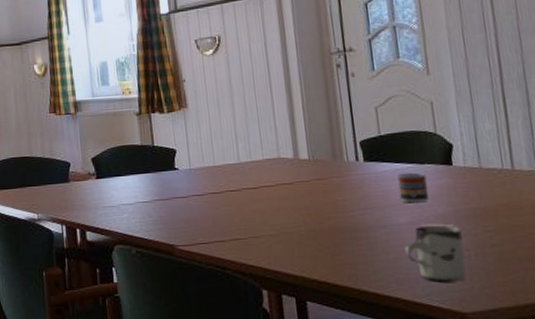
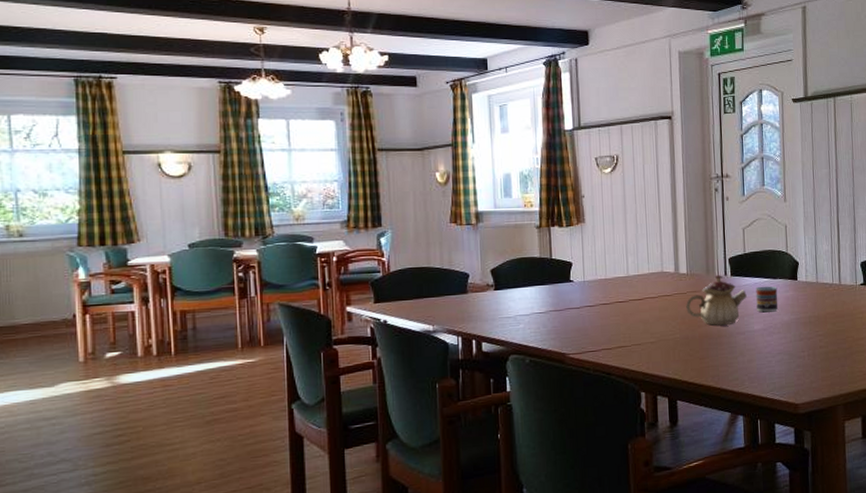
teapot: none [310,160,387,218] -> present [686,275,747,325]
cup: present [404,225,467,282] -> none [757,331,801,379]

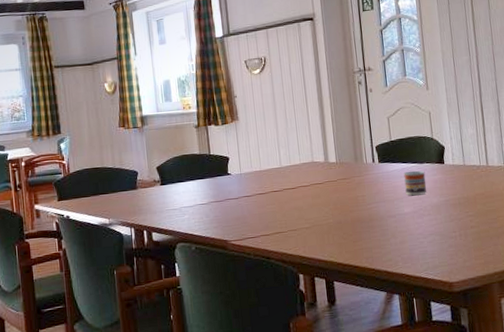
teapot: present [686,275,747,325] -> none [337,162,395,210]

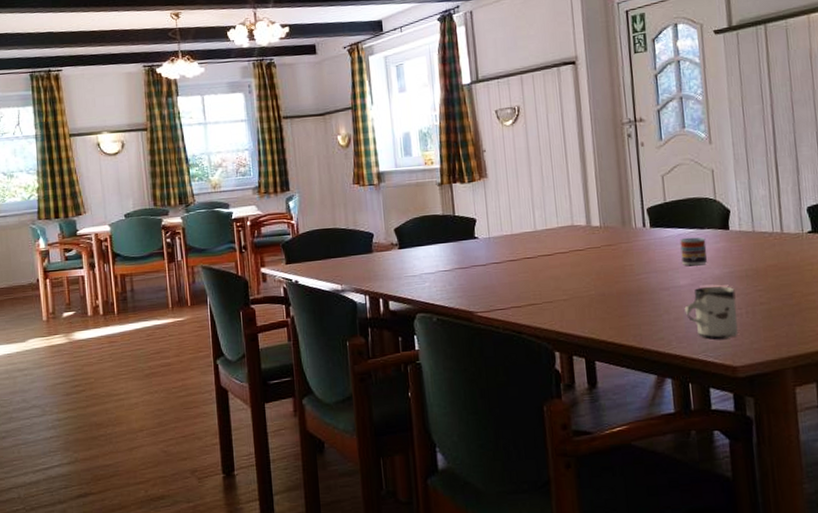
cup: none [408,212,453,259] -> present [684,286,738,339]

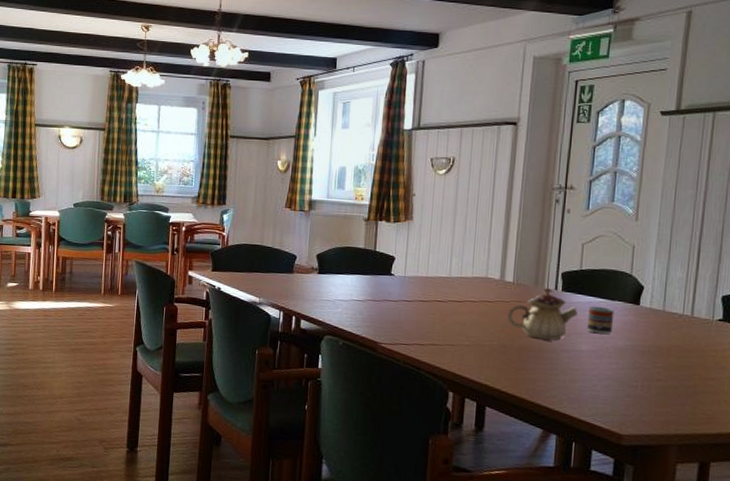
teapot: none [600,227,670,281] -> present [507,288,578,340]
cup: present [684,286,738,339] -> none [581,355,634,407]

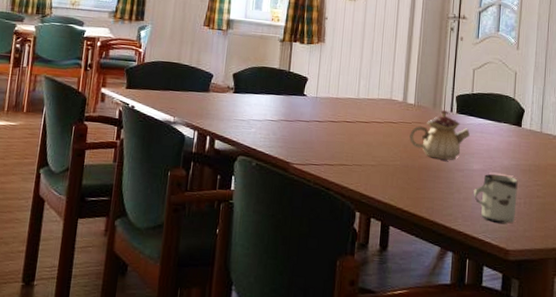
cup: none [581,355,634,407] -> present [473,173,518,223]
cup: present [587,306,615,335] -> none [478,127,501,155]

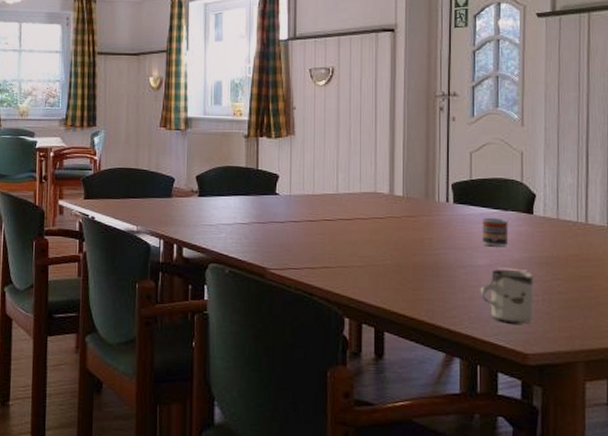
teapot: present [409,110,470,160] -> none [400,201,471,256]
cup: none [478,127,501,155] -> present [482,217,509,247]

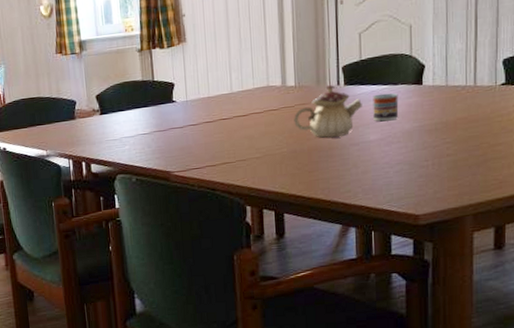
teapot: none [400,201,471,256] -> present [294,85,362,138]
cup: present [480,269,533,324] -> none [372,140,424,190]

